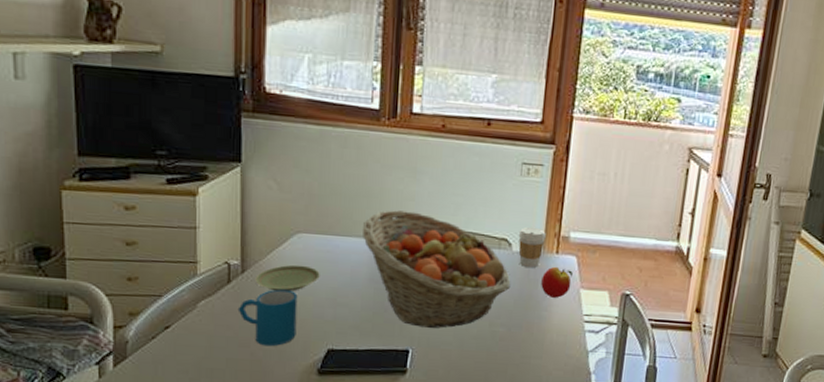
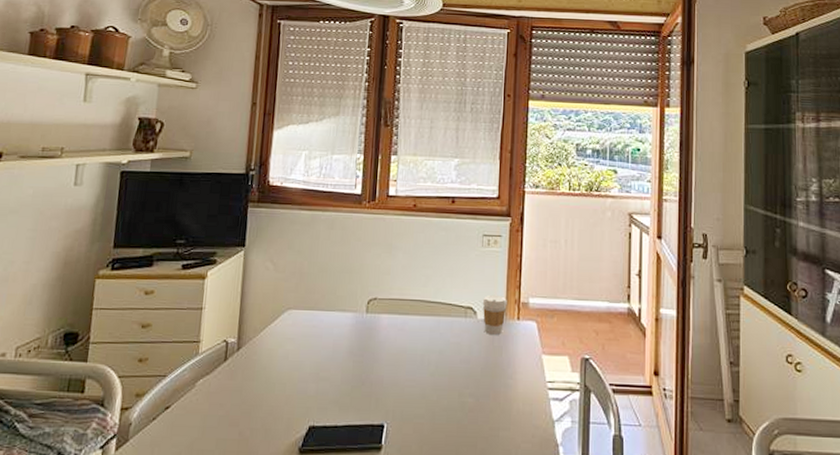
mug: present [237,289,298,347] -> none [231,365,285,425]
plate: present [255,264,320,292] -> none [248,340,306,368]
fruit basket: present [362,210,511,328] -> none [344,284,477,401]
apple: present [541,266,573,298] -> none [505,332,534,365]

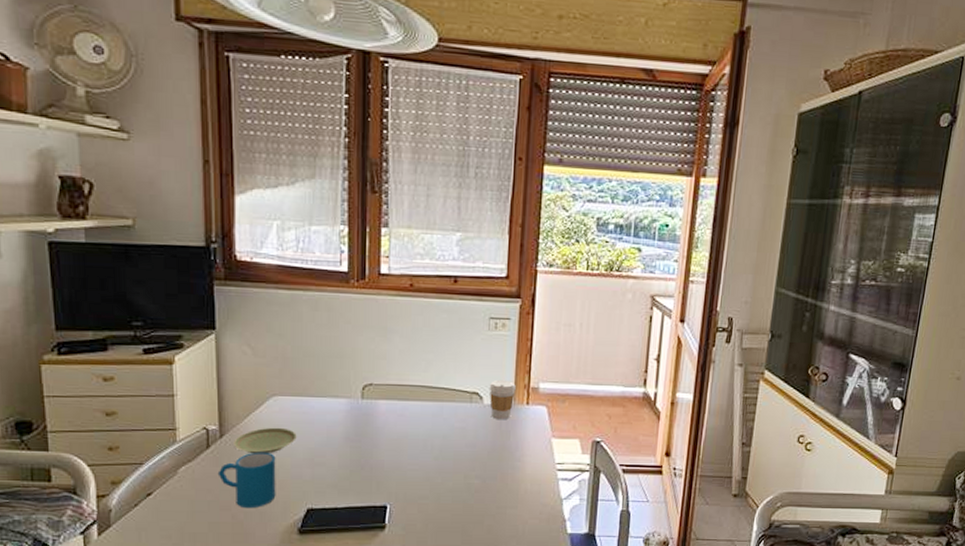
mug: none [231,365,285,425] -> present [217,452,276,509]
plate: none [248,340,306,368] -> present [234,427,297,454]

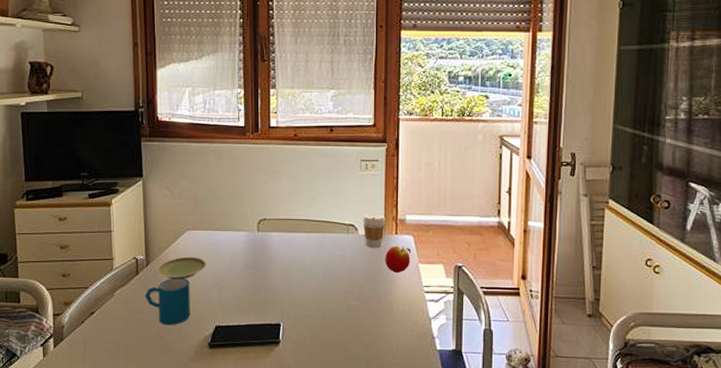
apple: none [513,417,543,448] -> present [385,245,411,273]

